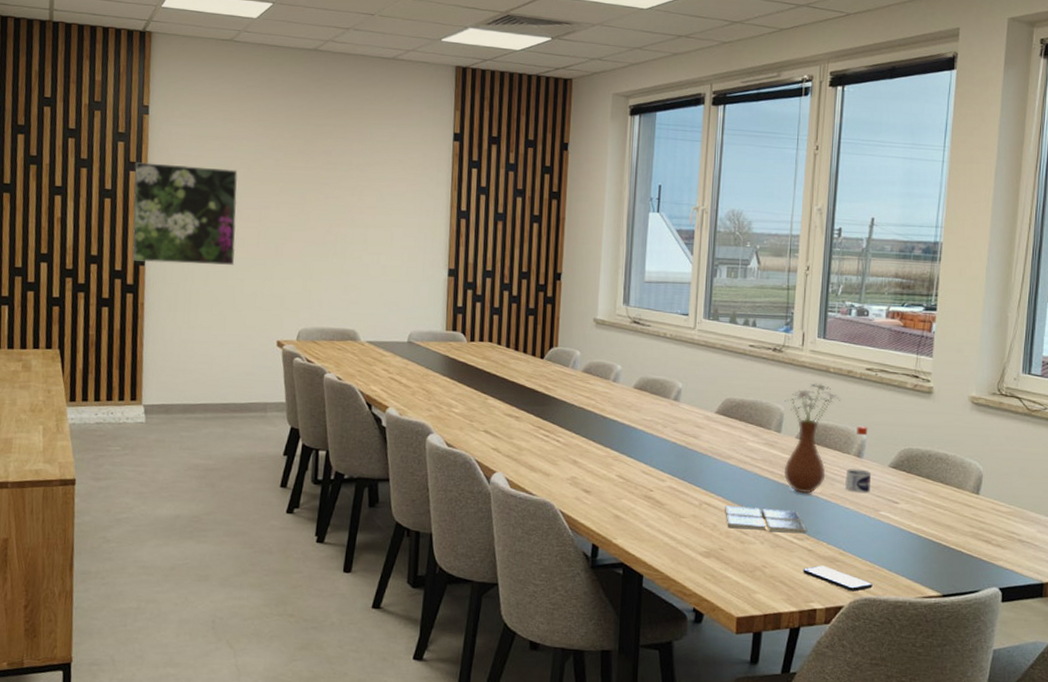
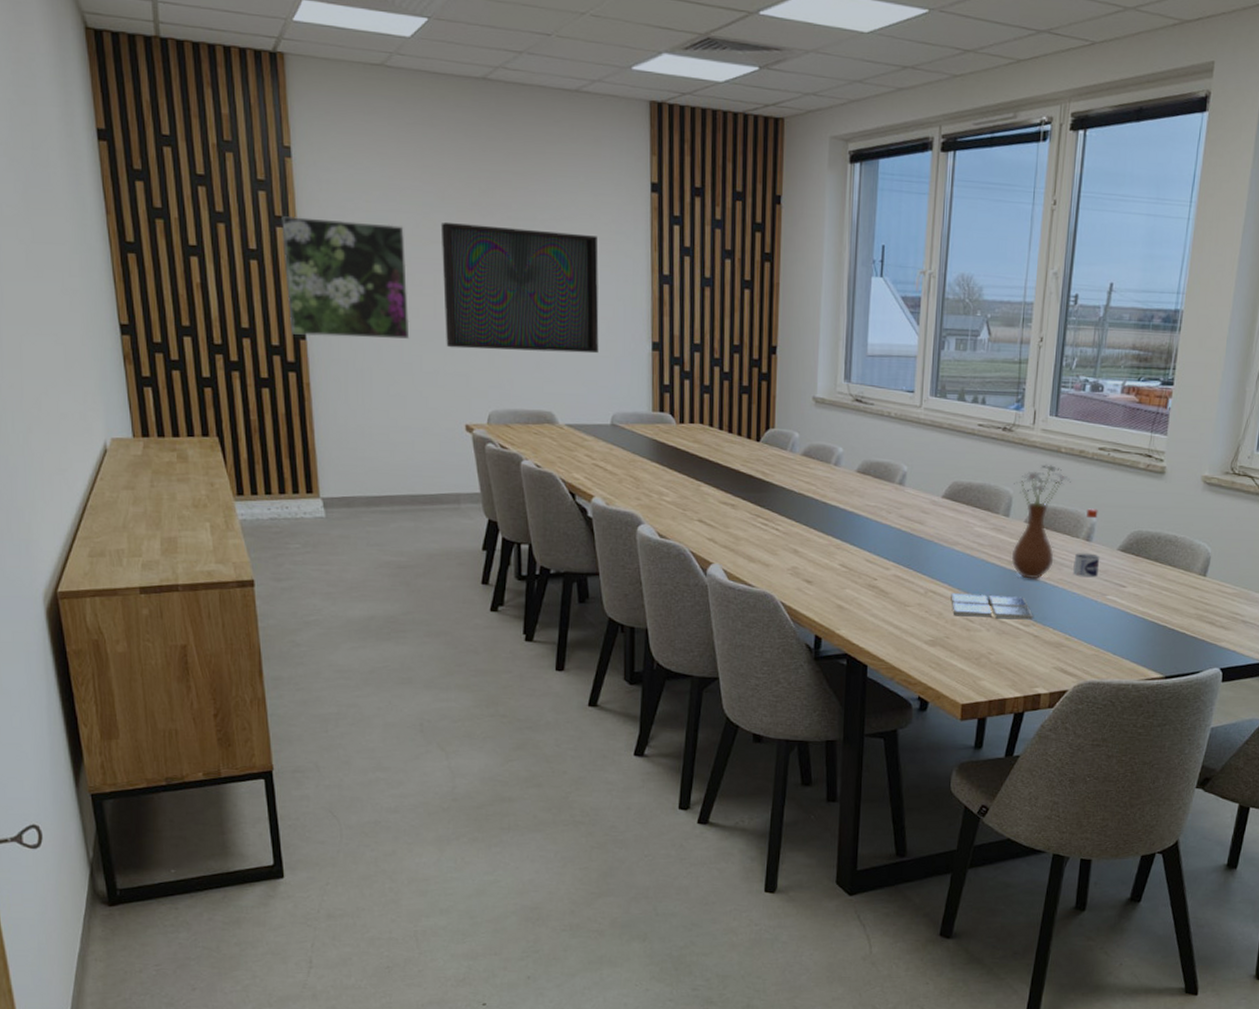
television: none [266,166,405,279] -> present [440,221,599,354]
smartphone: present [803,565,873,592] -> none [1028,651,1097,676]

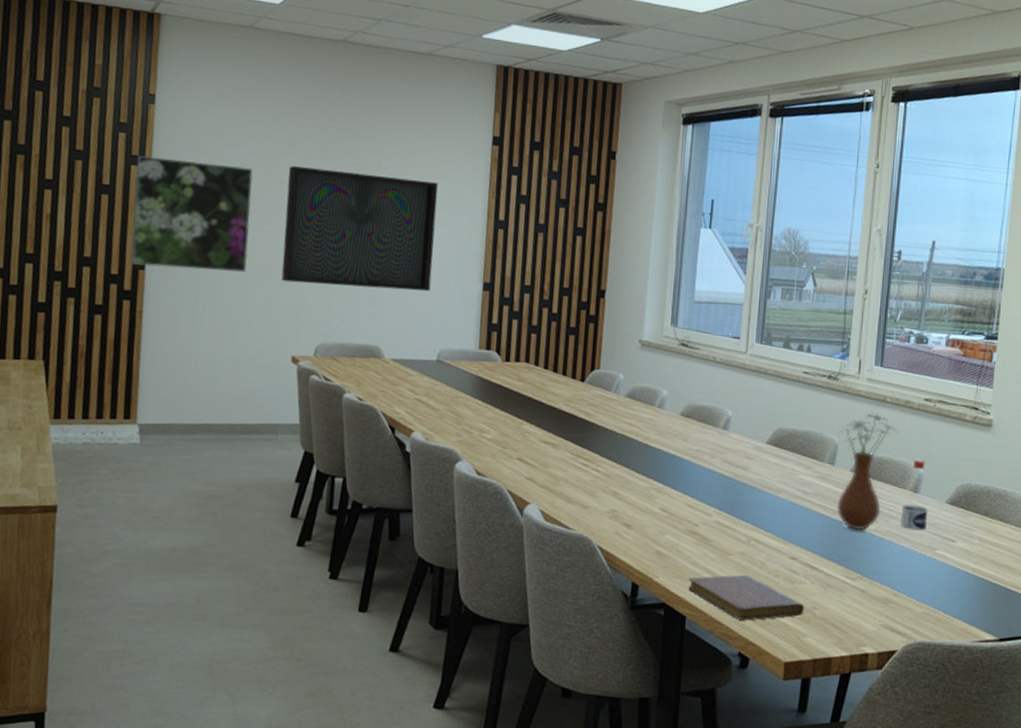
notebook: none [869,625,980,667] -> present [688,575,804,621]
drink coaster: present [951,593,1033,620] -> none [774,542,860,574]

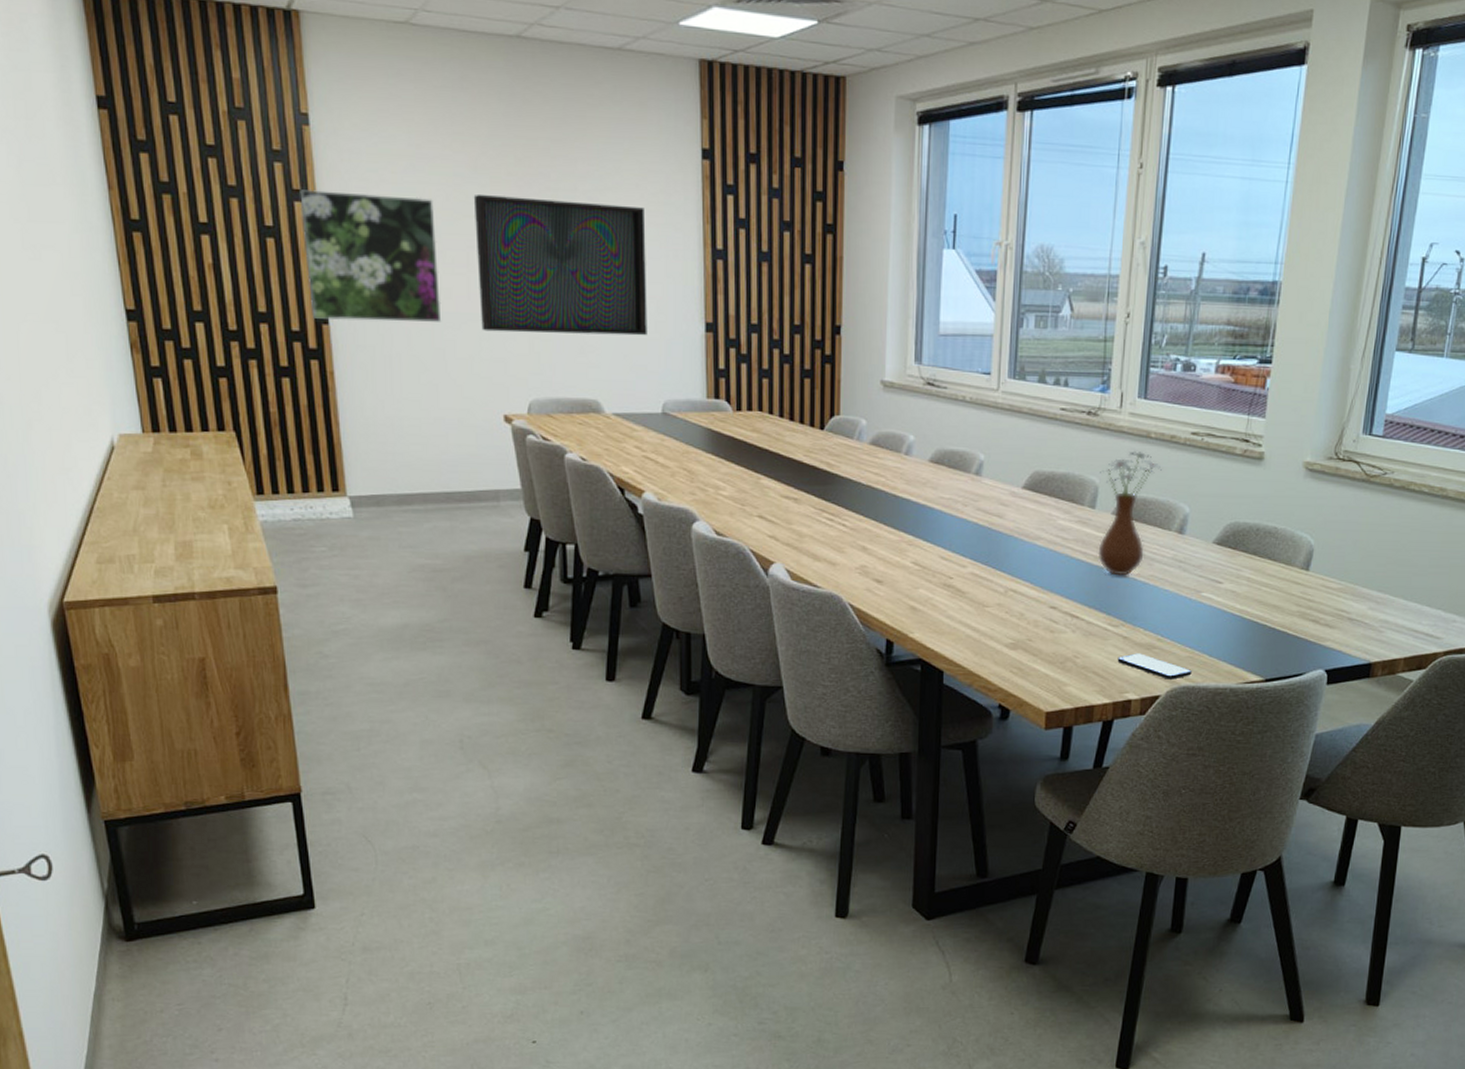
notebook: present [688,575,804,621] -> none [945,627,1065,673]
smartphone: none [855,607,927,635] -> present [1117,653,1192,680]
water bottle: present [900,459,928,531] -> none [1165,498,1194,573]

